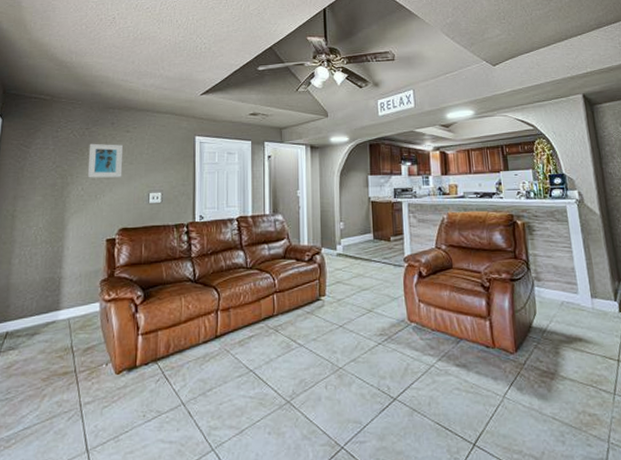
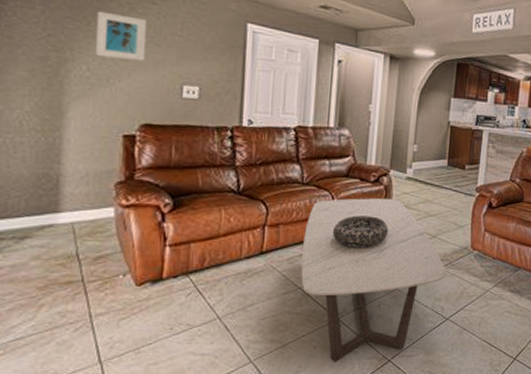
coffee table: none [252,276,387,450] -> present [301,198,446,362]
decorative bowl: none [276,294,327,327] -> present [332,215,389,248]

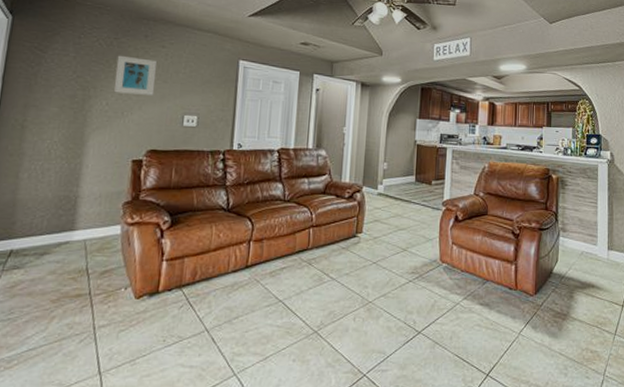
coffee table: present [301,198,446,362] -> none [282,213,417,376]
decorative bowl: present [332,215,389,248] -> none [311,230,363,262]

